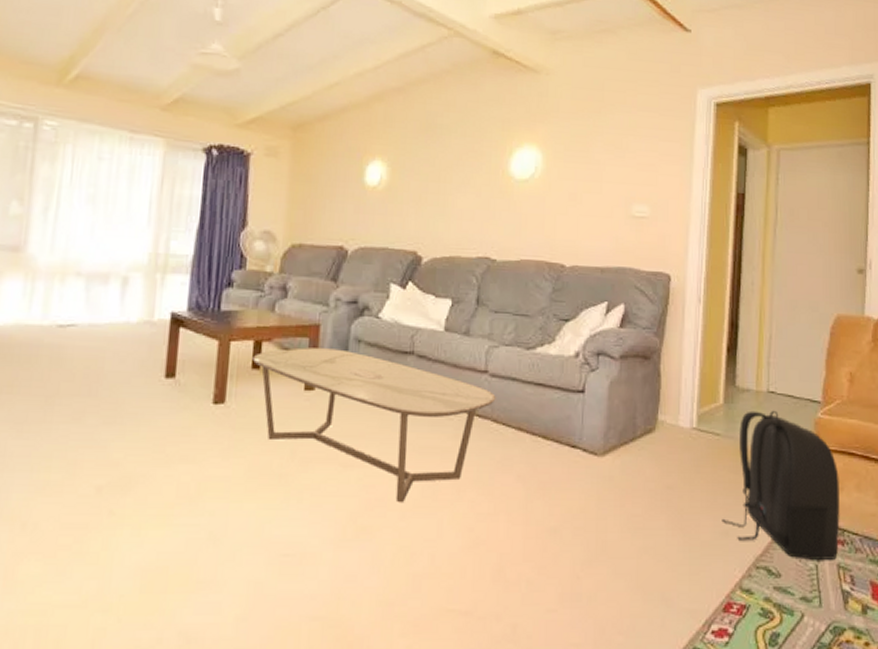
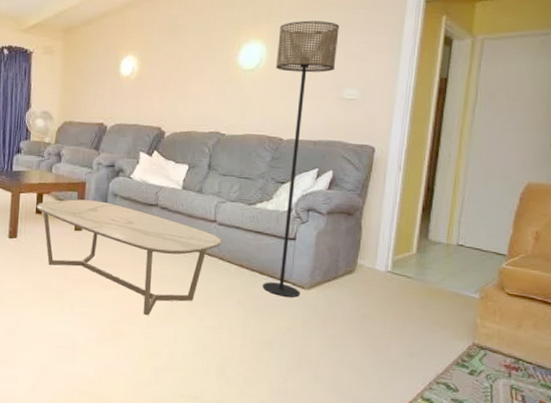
floor lamp: none [547,123,624,467] -> present [263,20,340,297]
backpack: present [721,410,840,560] -> none [408,259,518,382]

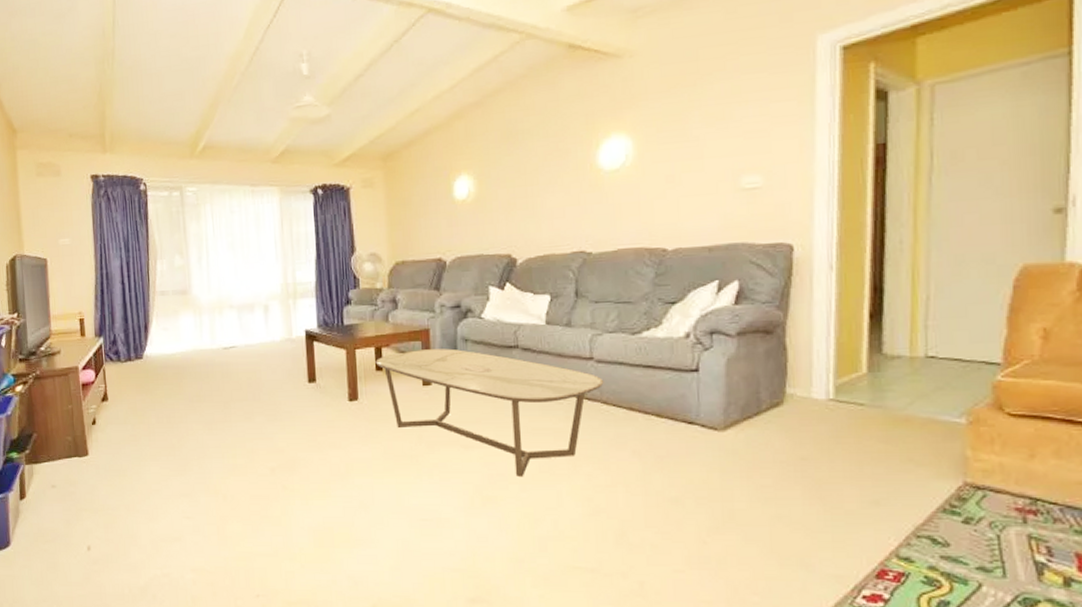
floor lamp: present [263,20,340,297] -> none [646,95,727,442]

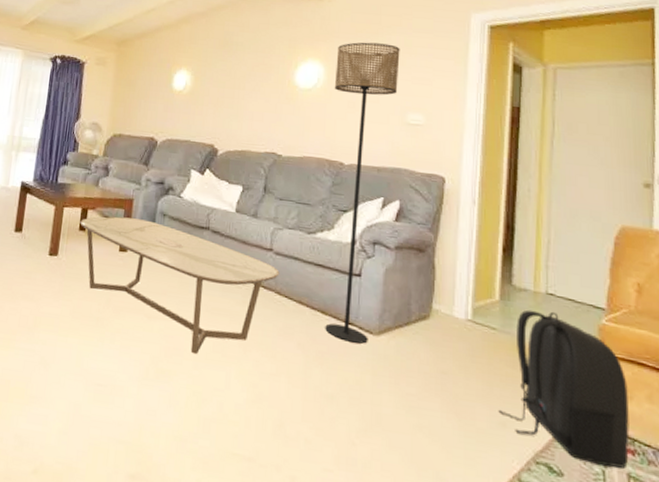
floor lamp: none [646,95,727,442] -> present [325,42,400,344]
backpack: none [870,375,1031,530] -> present [498,309,630,468]

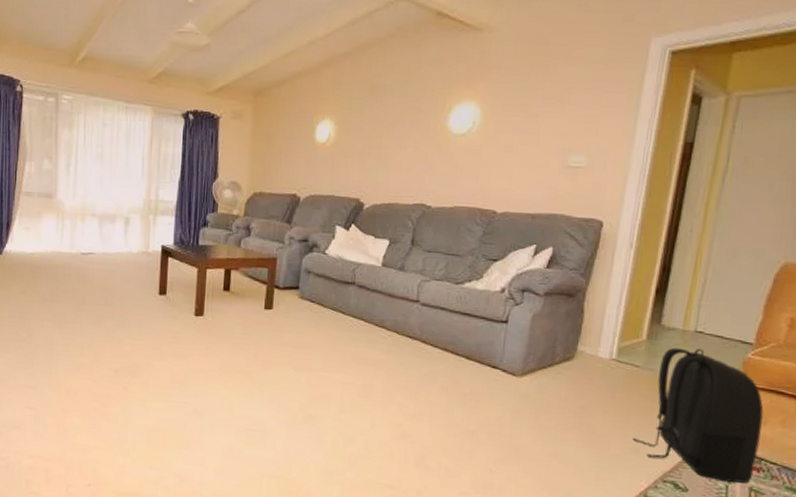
coffee table: present [80,216,280,355] -> none [224,276,426,401]
floor lamp: present [325,42,400,344] -> none [469,77,567,385]

